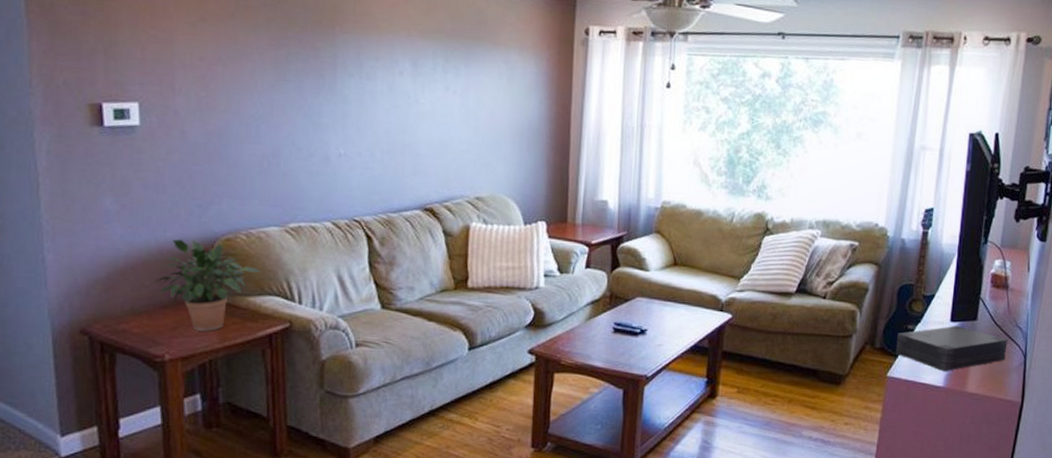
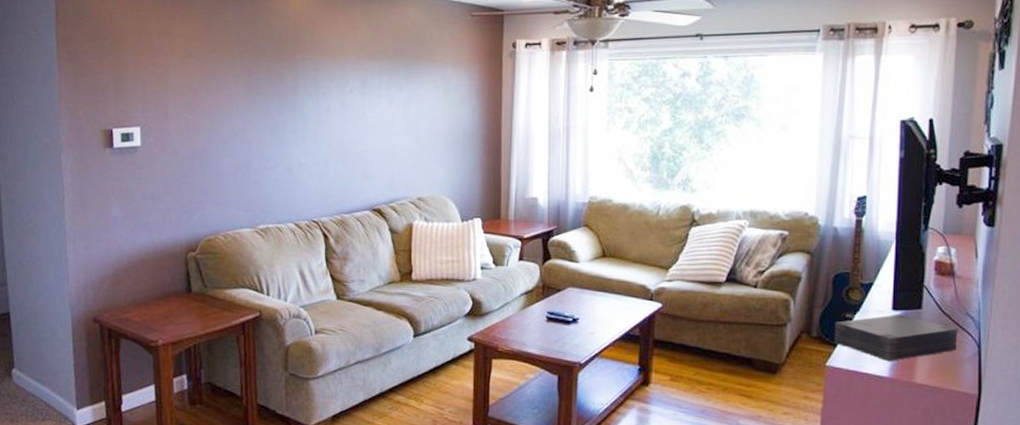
potted plant: present [153,239,261,331] -> none [150,240,236,320]

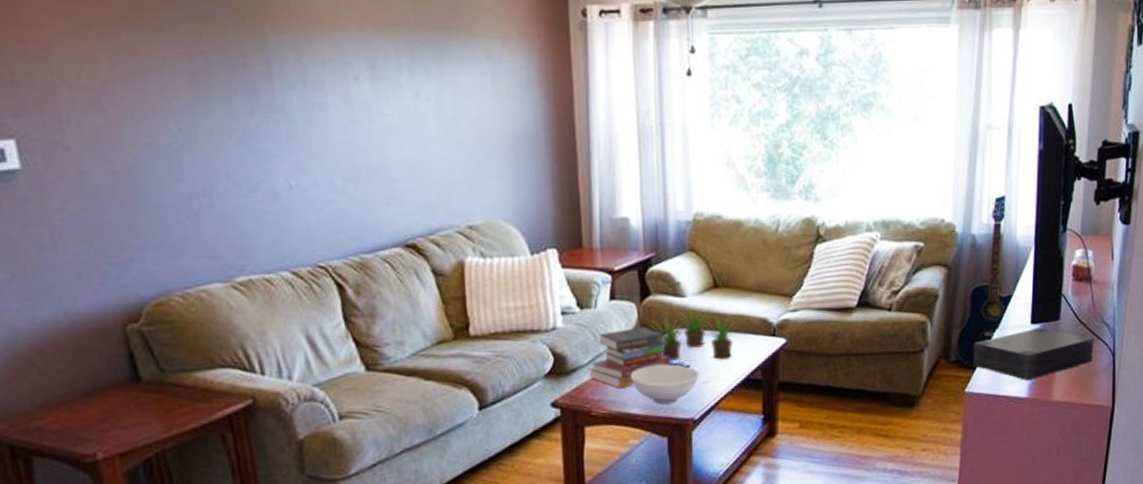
books: none [498,283,563,332] -> present [588,326,669,389]
decorative bowl: none [531,315,587,348] -> present [630,364,699,405]
plant: none [550,271,621,316] -> present [651,307,737,362]

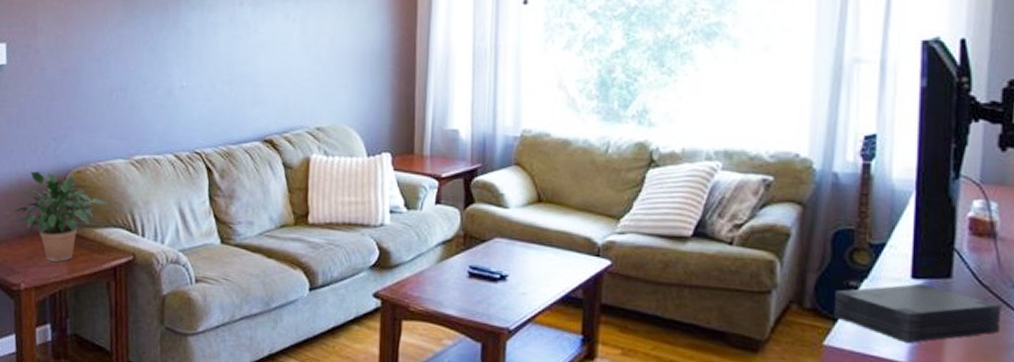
potted plant: none [68,307,207,420] -> present [13,171,107,262]
books: present [588,326,669,389] -> none [410,232,488,289]
decorative bowl: present [630,364,699,405] -> none [449,270,517,311]
plant: present [651,307,737,362] -> none [473,219,560,274]

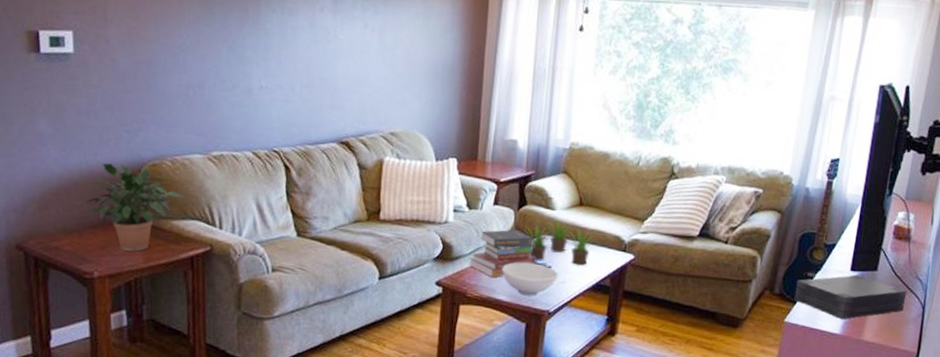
books: none [410,232,488,289] -> present [469,229,535,278]
decorative bowl: none [449,270,517,311] -> present [502,262,558,296]
plant: none [473,219,560,274] -> present [524,219,595,266]

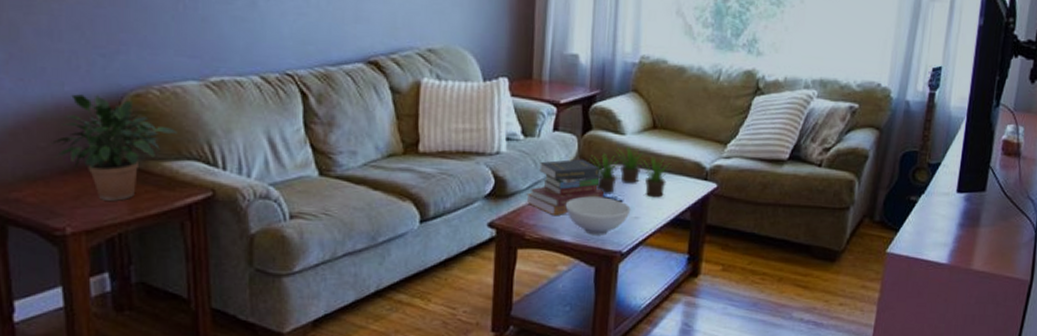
game console: present [793,274,907,319] -> none [896,196,1018,247]

